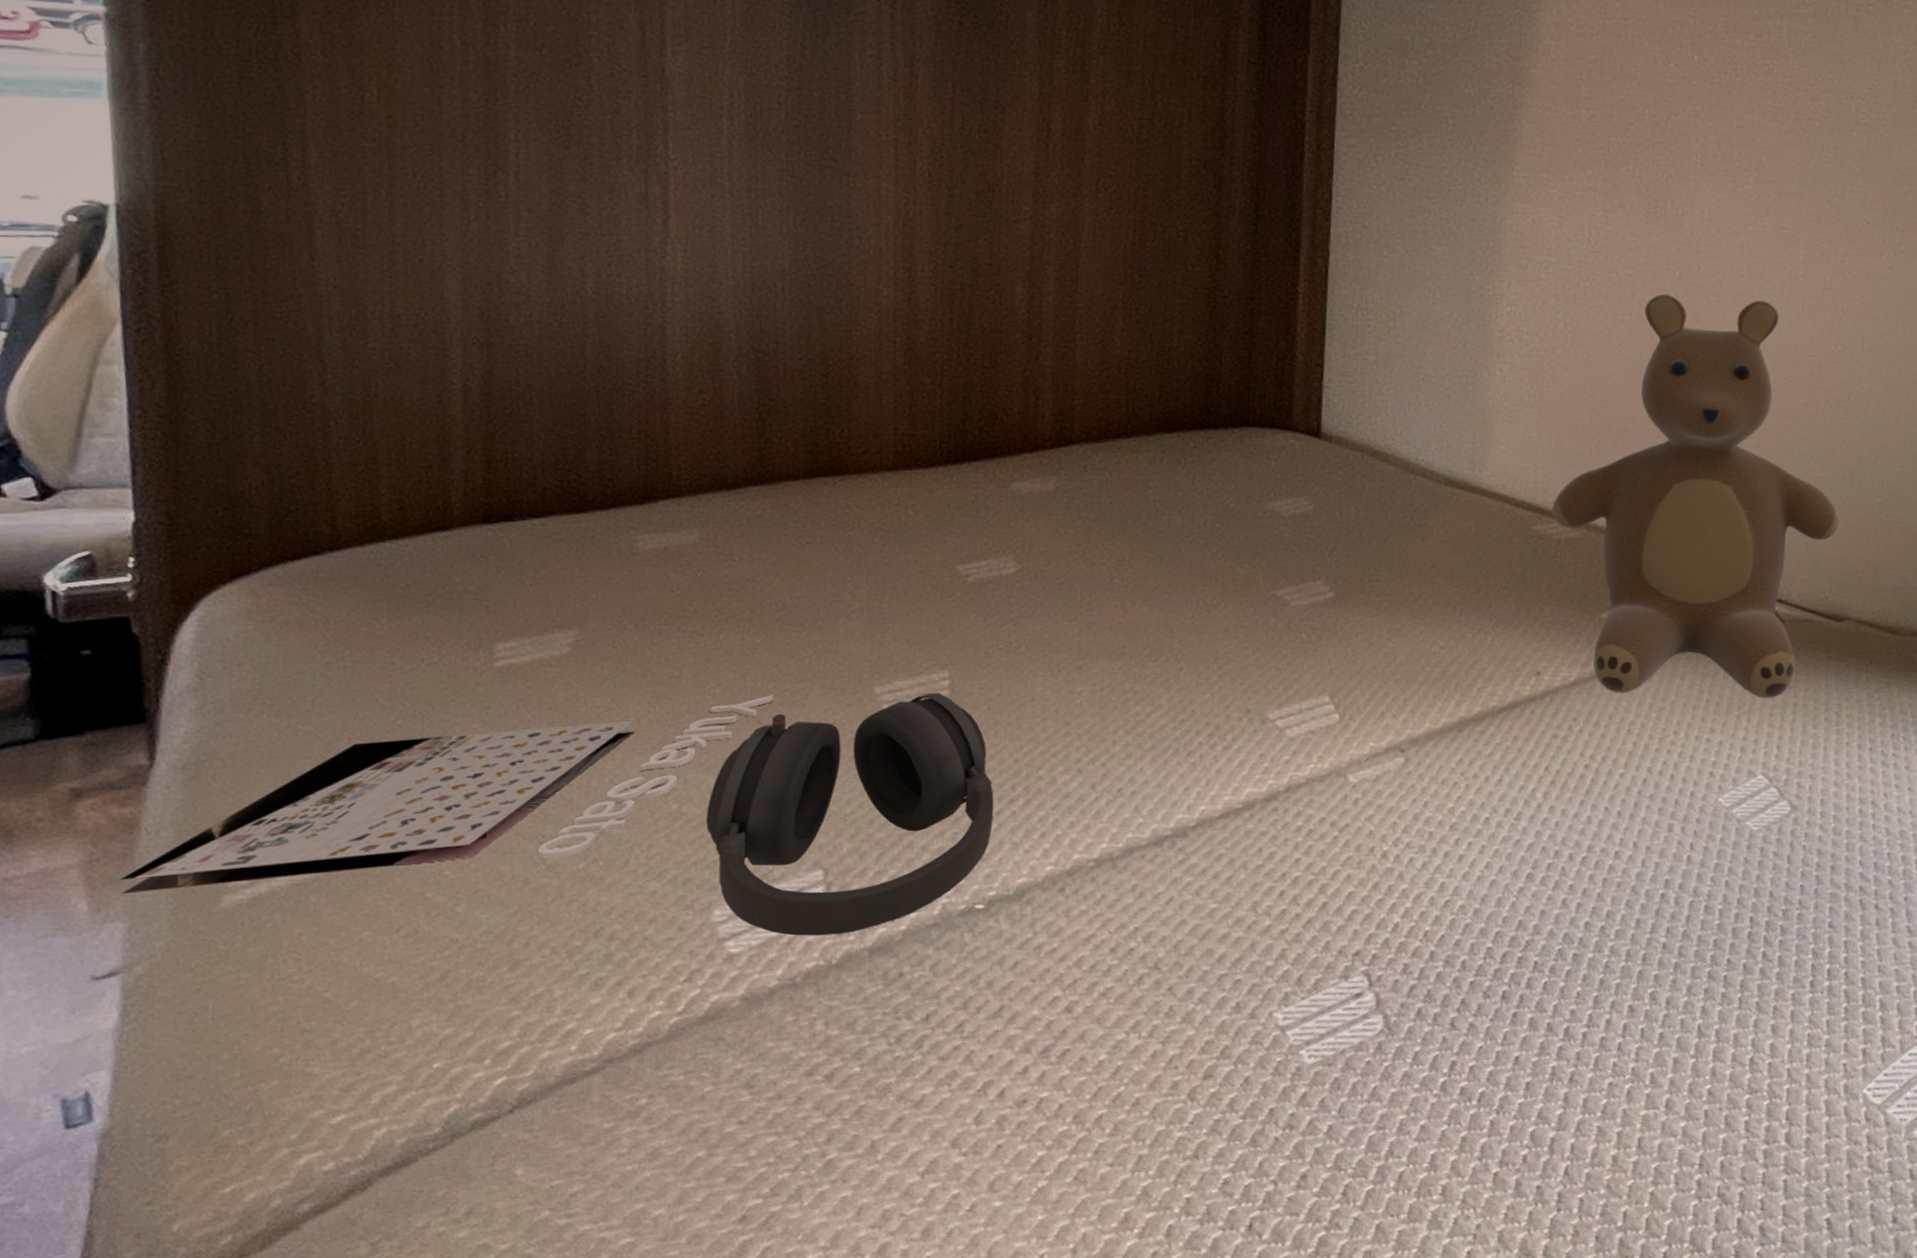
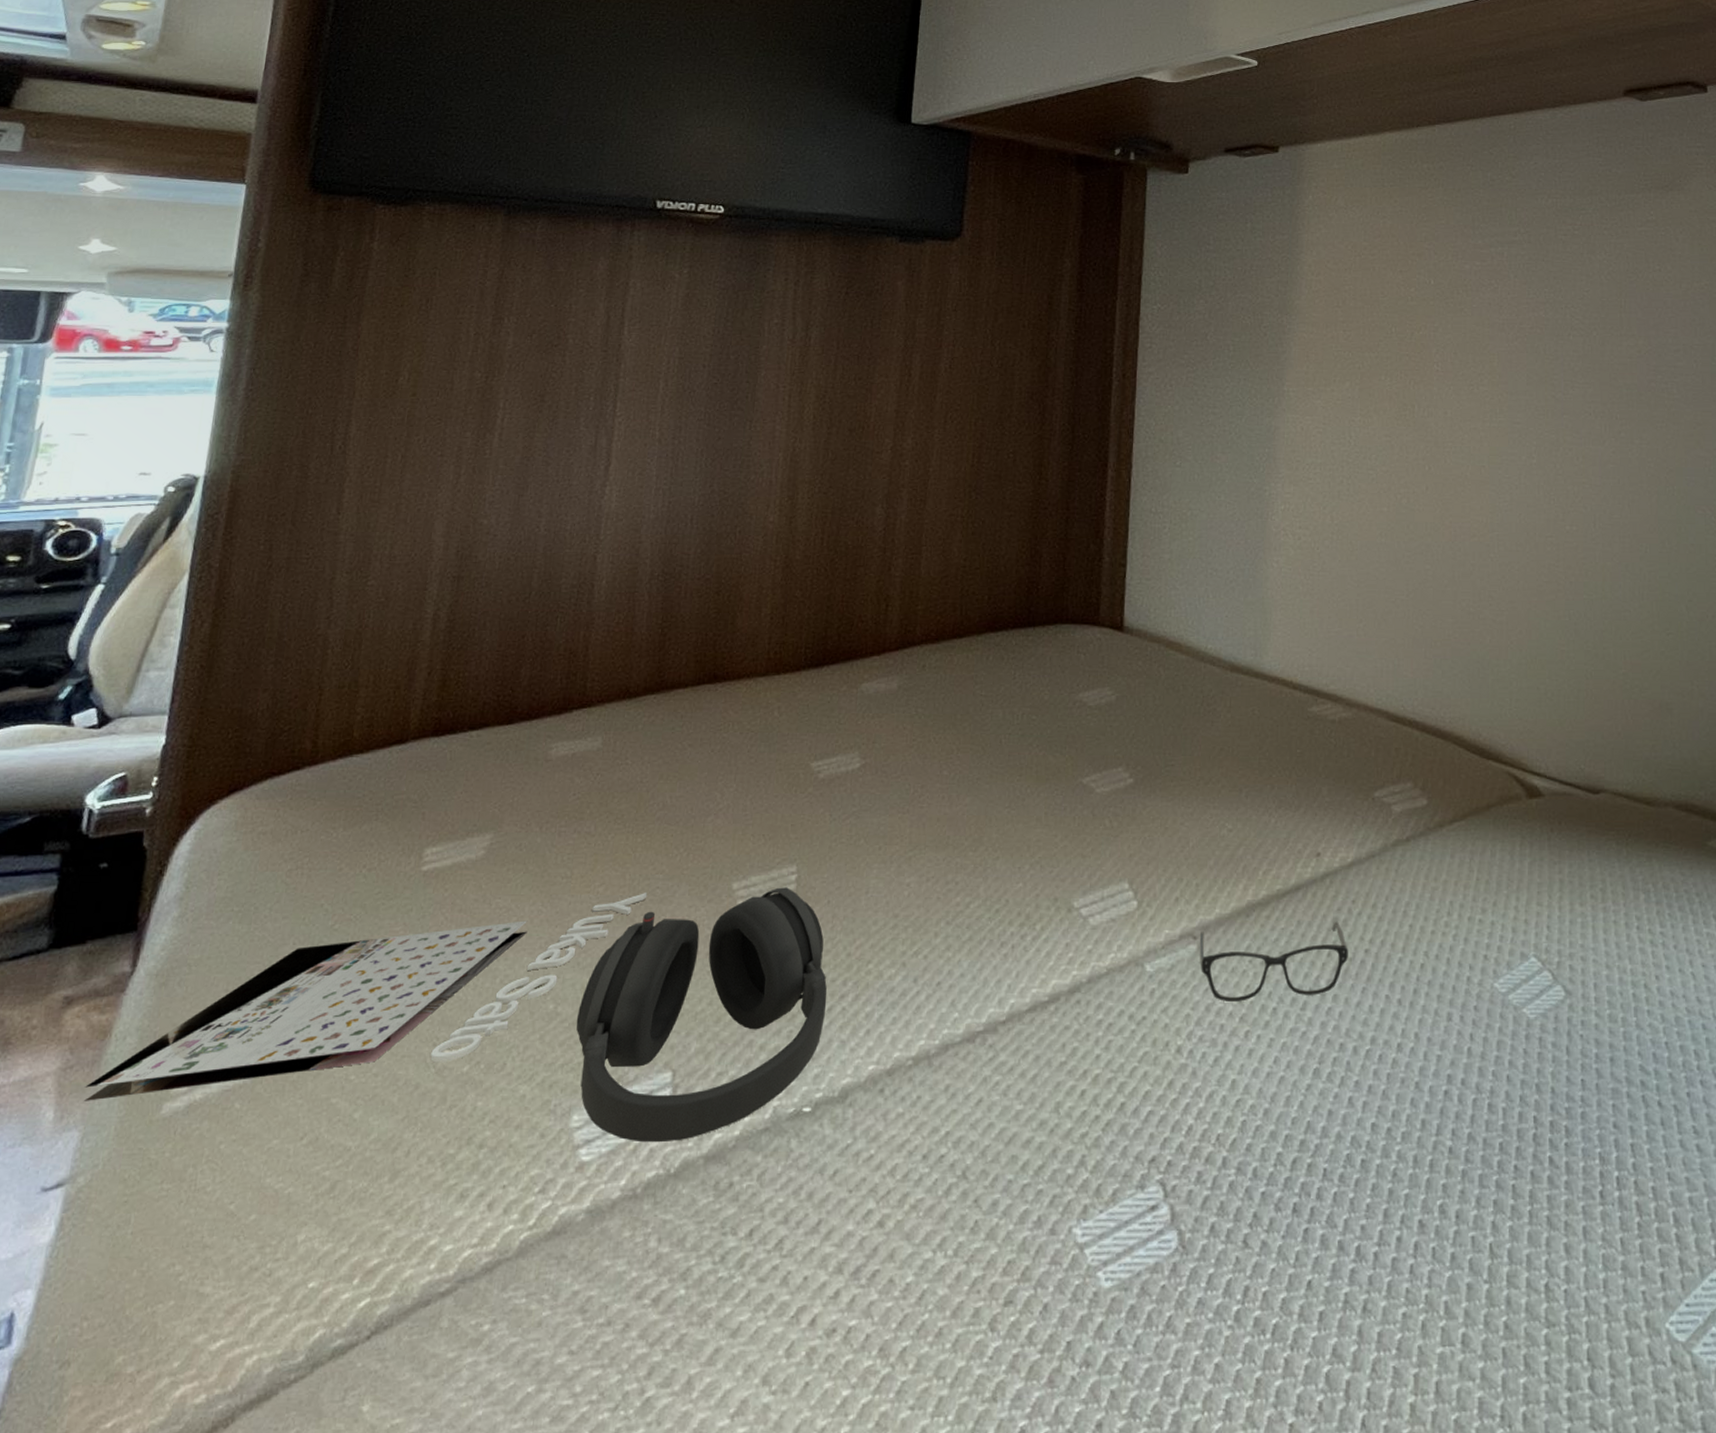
eyeglasses: none [1406,737,1567,812] -> present [1199,921,1348,1003]
teddy bear: present [1552,293,1840,699] -> none [1326,486,1588,876]

